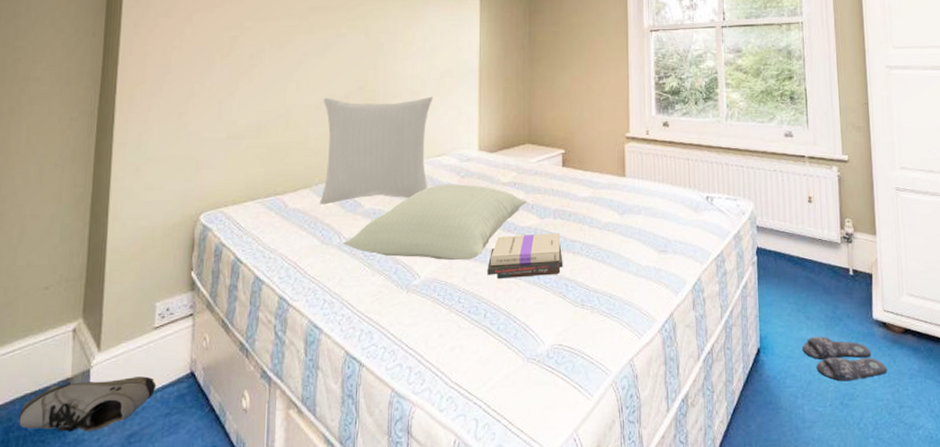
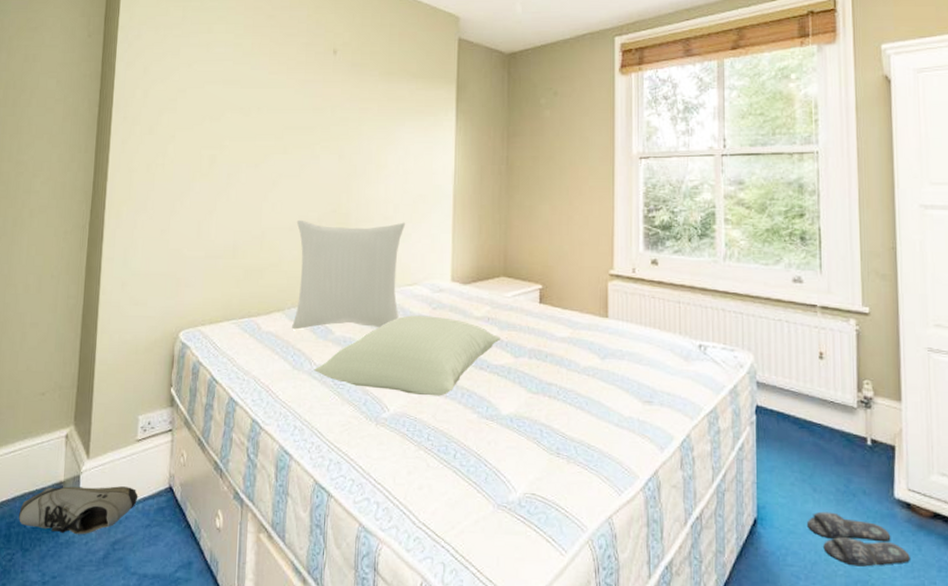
books: present [487,233,563,279] -> none [458,373,538,419]

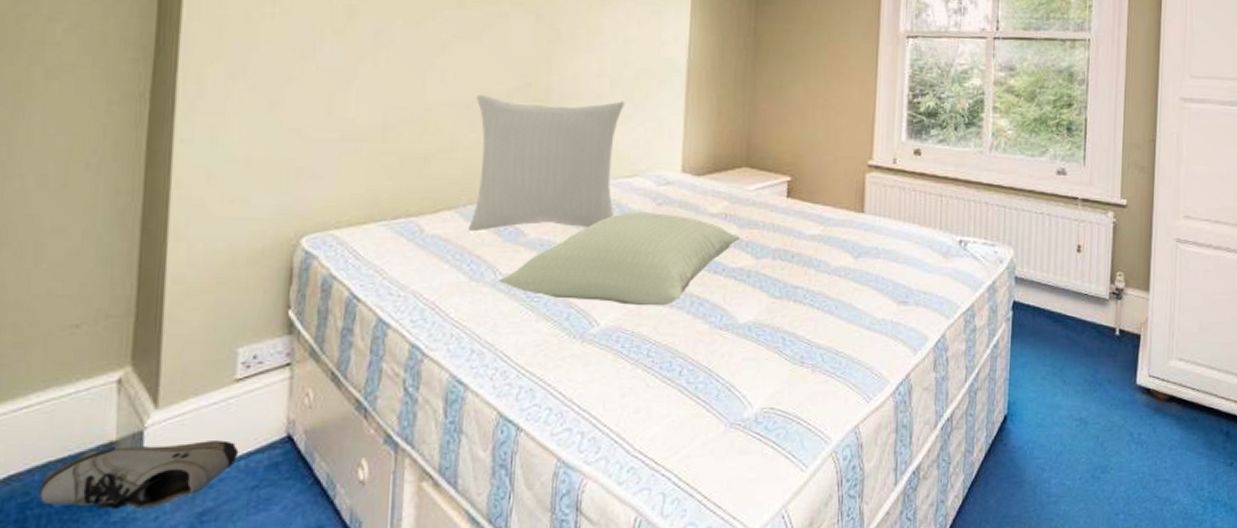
slippers: present [808,511,910,567] -> none [1055,402,1146,453]

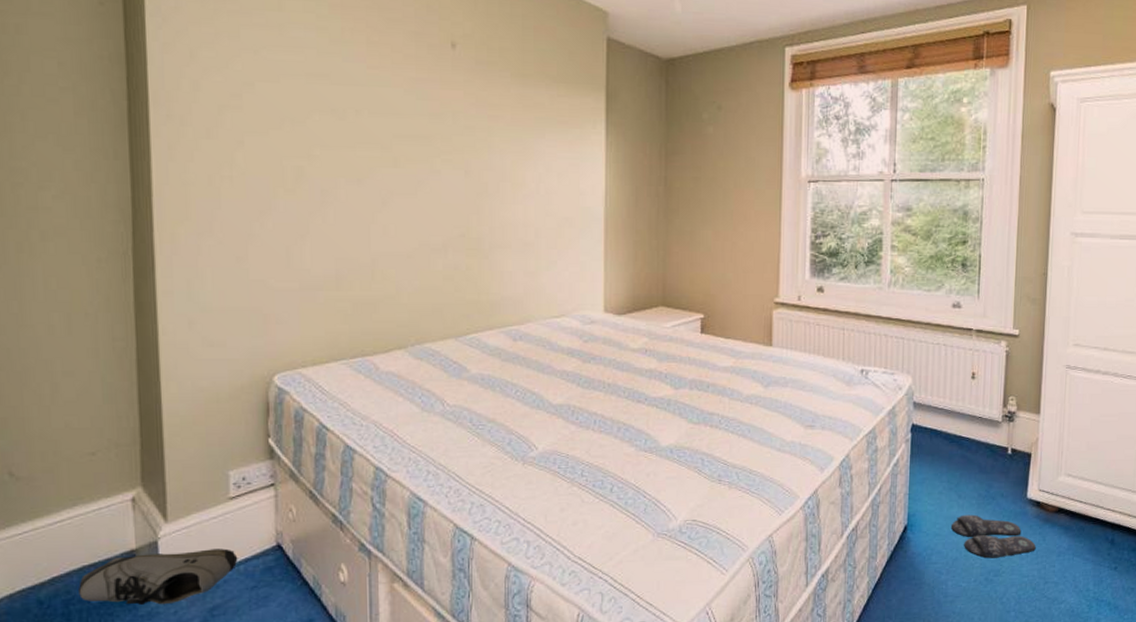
pillow: present [468,94,626,232] -> none [415,245,550,369]
pillow: present [499,213,741,306] -> none [447,349,660,432]
slippers: none [1055,402,1146,453] -> present [952,514,1036,559]

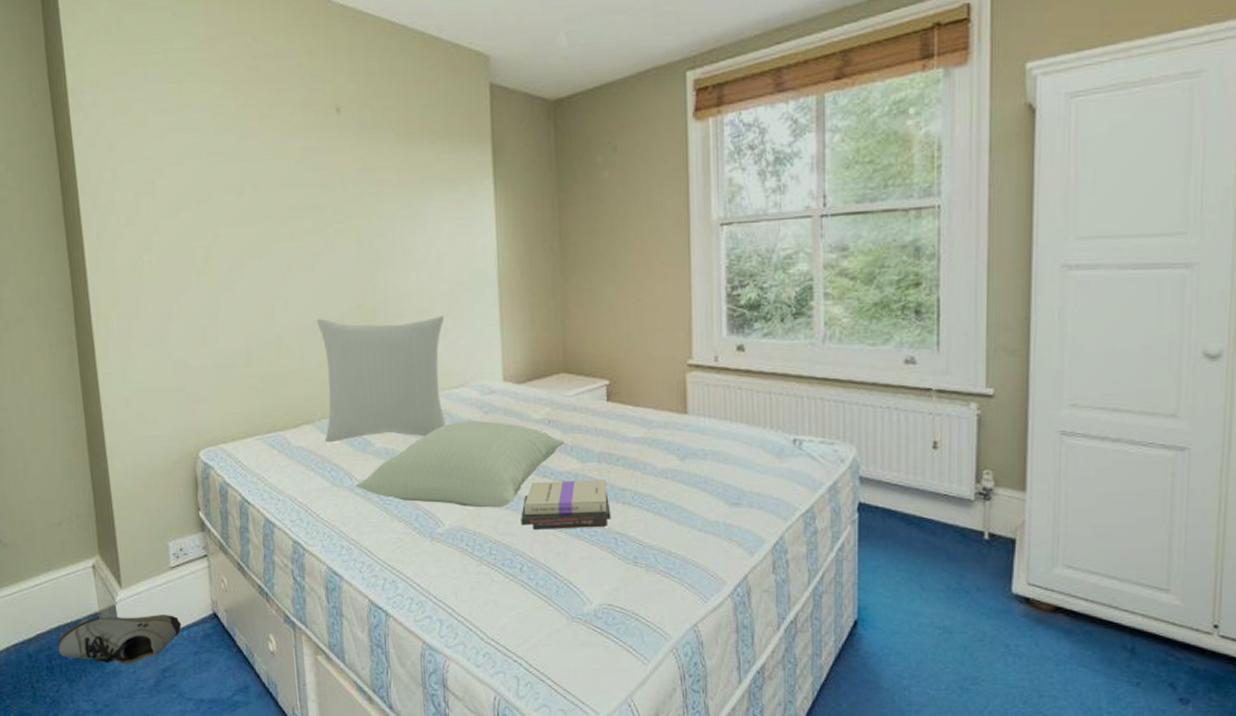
pillow: none [415,245,550,369] -> present [316,315,446,443]
pillow: none [447,349,660,432] -> present [356,421,565,508]
books: none [614,404,699,452] -> present [521,479,611,530]
slippers: present [952,514,1036,559] -> none [914,610,1026,663]

